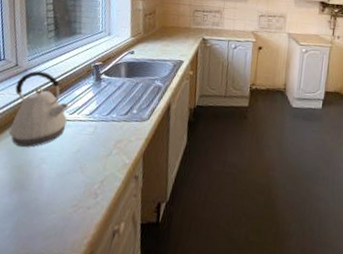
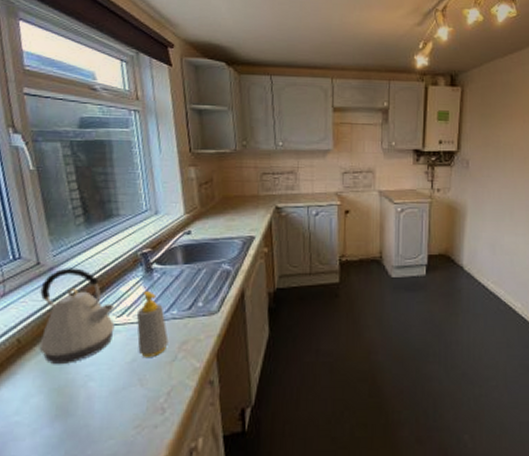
soap bottle: none [82,95,107,150] -> present [136,290,169,357]

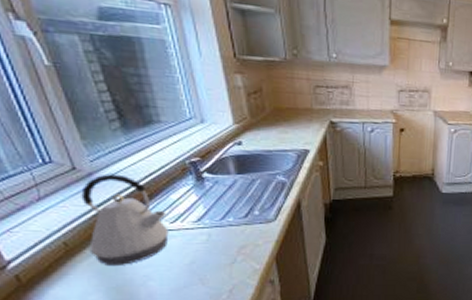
soap bottle: present [136,290,169,357] -> none [190,198,227,260]

